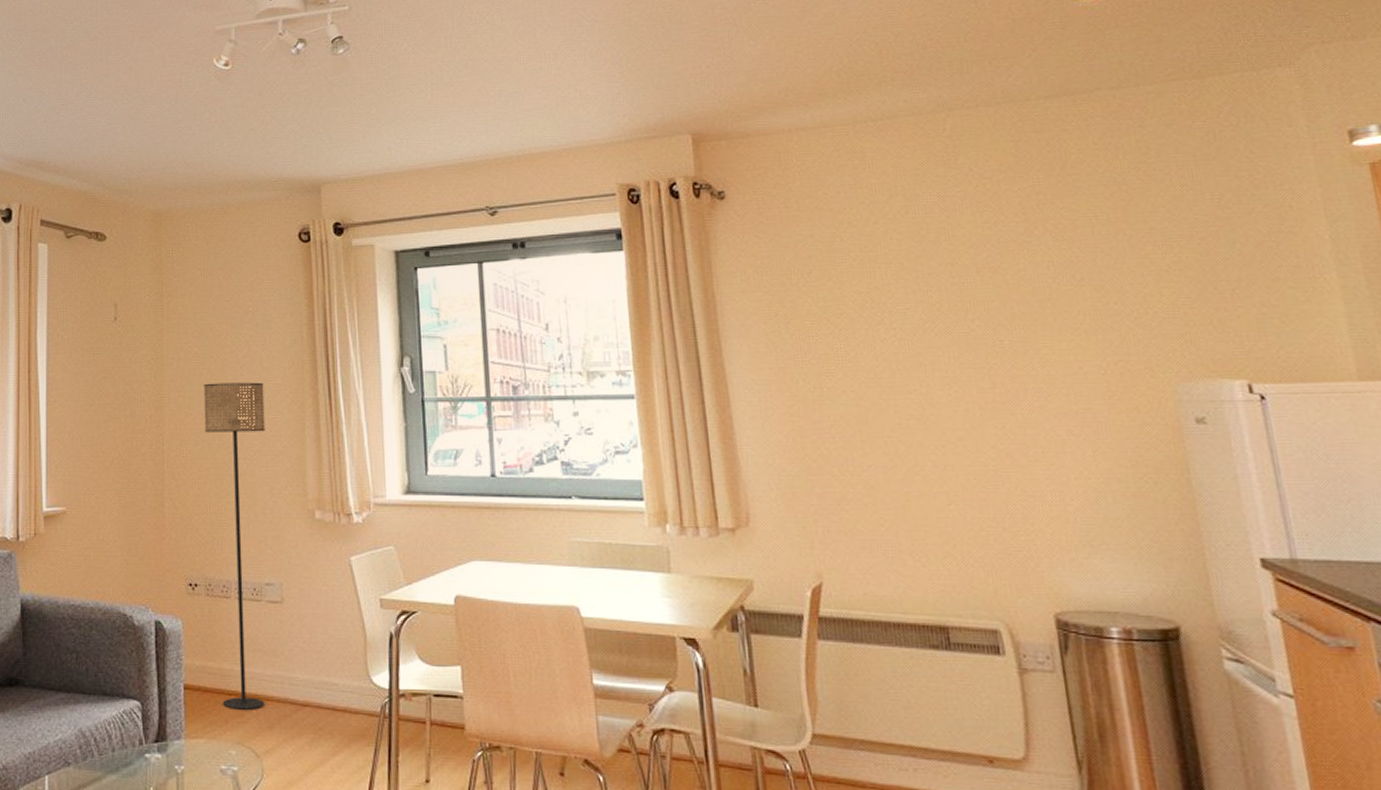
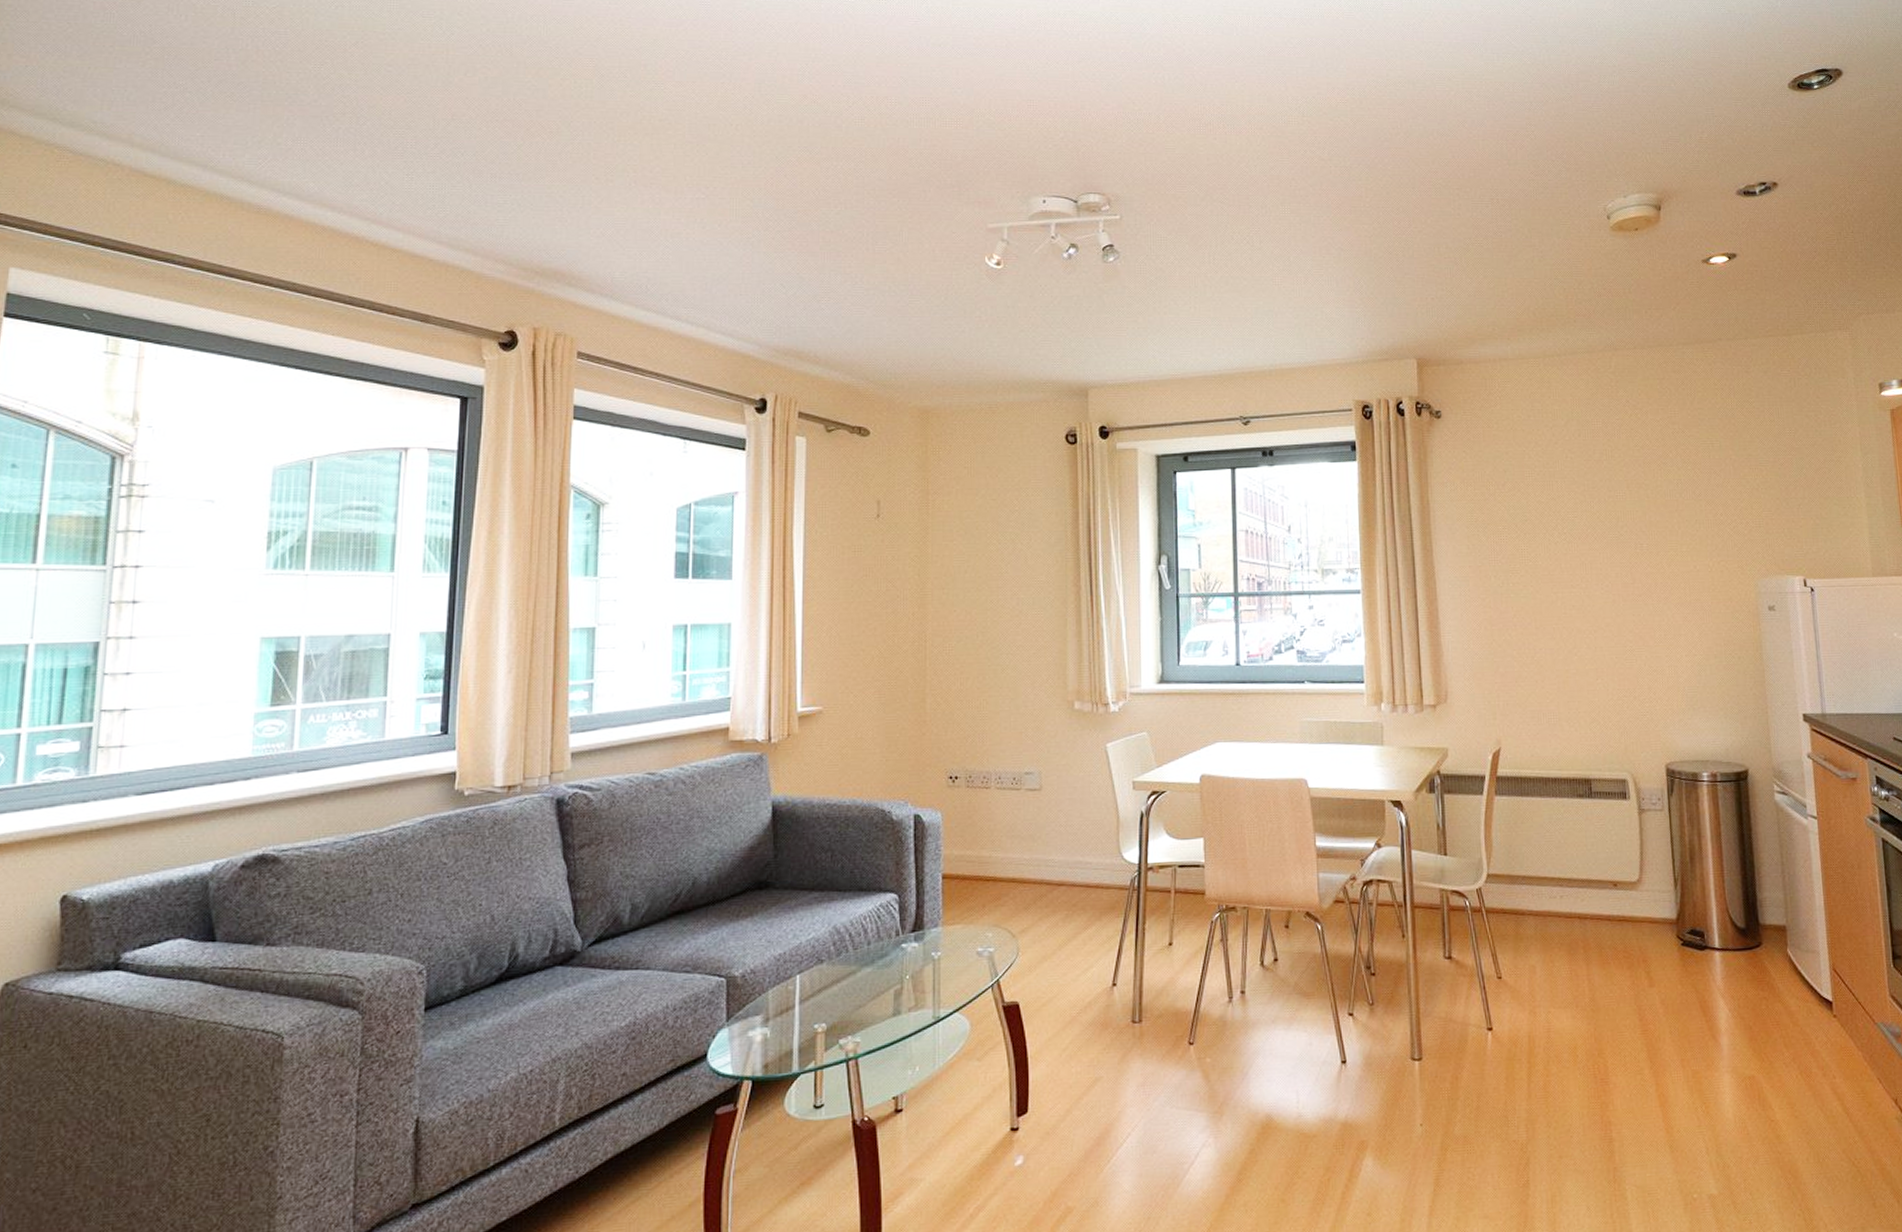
floor lamp: present [203,382,265,710] -> none [968,579,1028,894]

